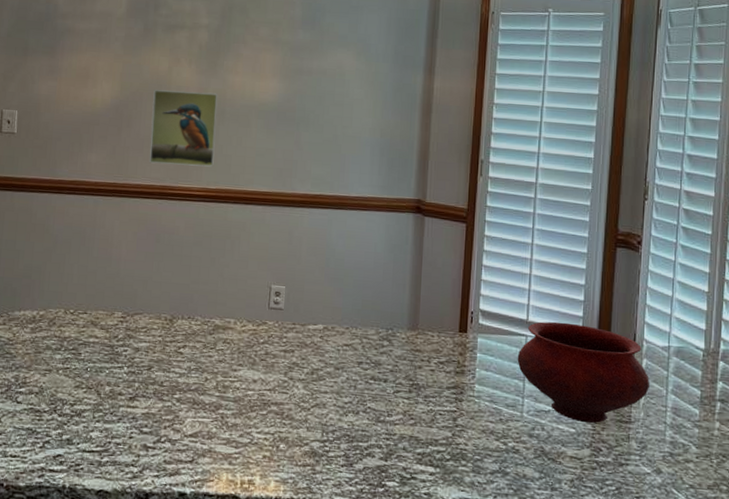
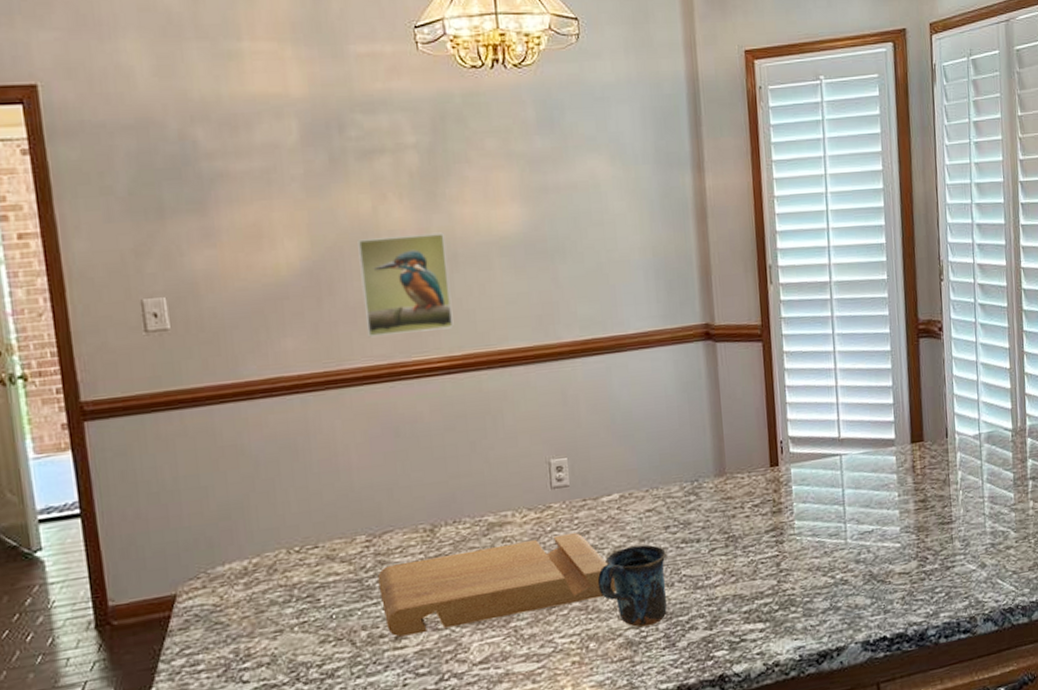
cutting board: none [124,340,310,409] -> present [377,533,617,637]
mug: none [294,371,356,443] -> present [597,544,668,628]
bowl: present [517,321,649,424] -> none [834,429,966,534]

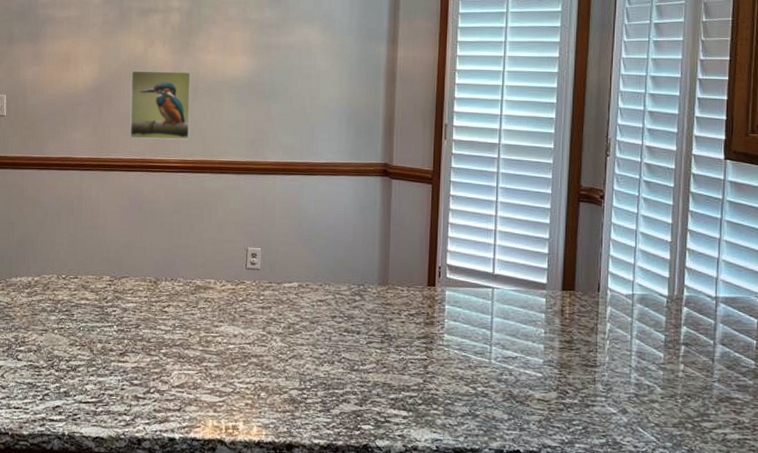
cutting board: present [377,533,617,637] -> none [114,301,287,360]
mug: present [597,544,668,628] -> none [273,325,331,391]

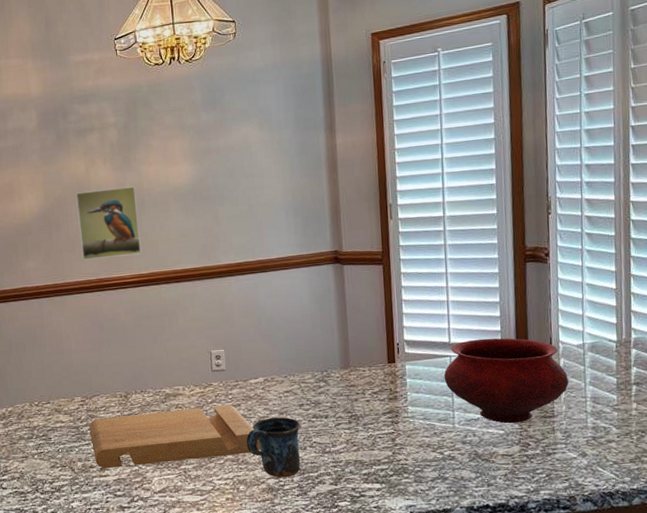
cutting board: none [114,301,287,360] -> present [89,405,261,469]
mug: none [273,325,331,391] -> present [246,417,301,478]
bowl: none [484,274,614,368] -> present [444,338,568,424]

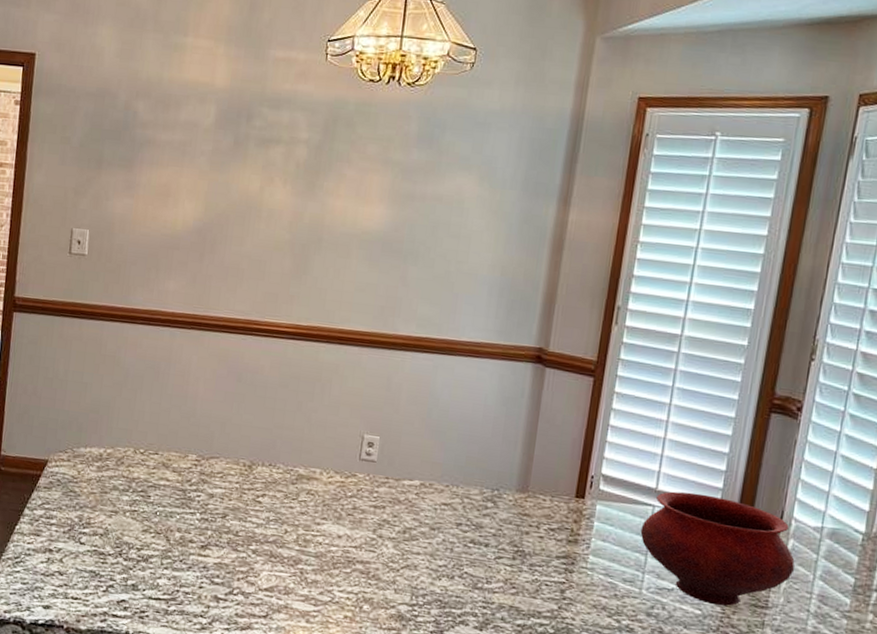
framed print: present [75,185,142,261] -> none [234,212,315,302]
cutting board: present [89,405,261,469] -> none [197,485,400,569]
mug: present [246,417,301,478] -> none [382,530,453,608]

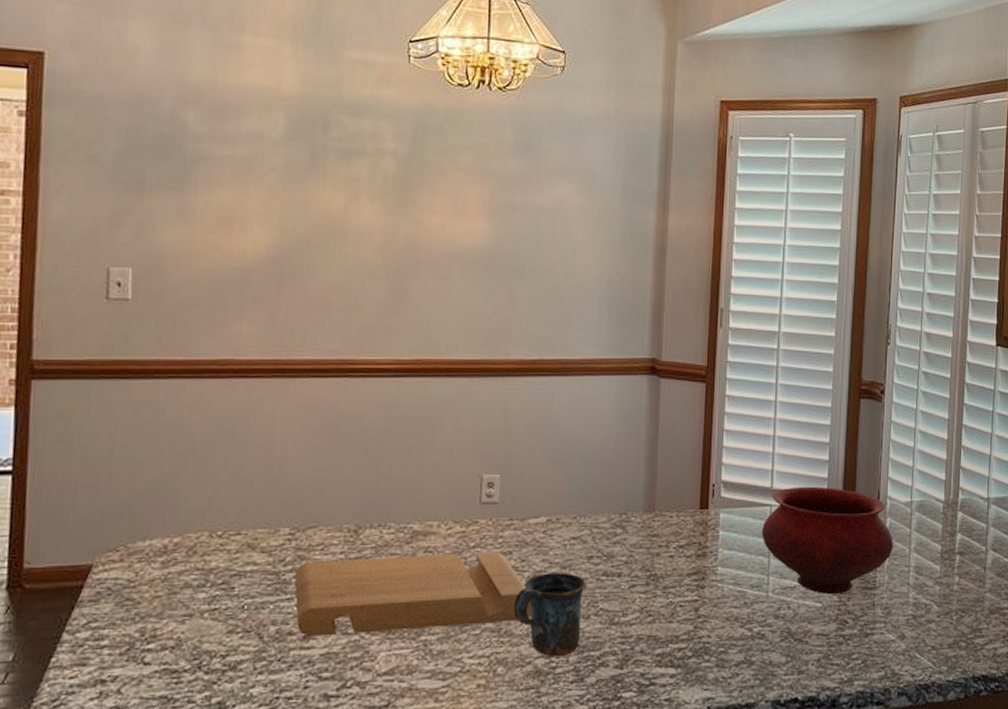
cutting board: none [197,485,400,569] -> present [294,552,532,637]
mug: none [382,530,453,608] -> present [513,573,586,657]

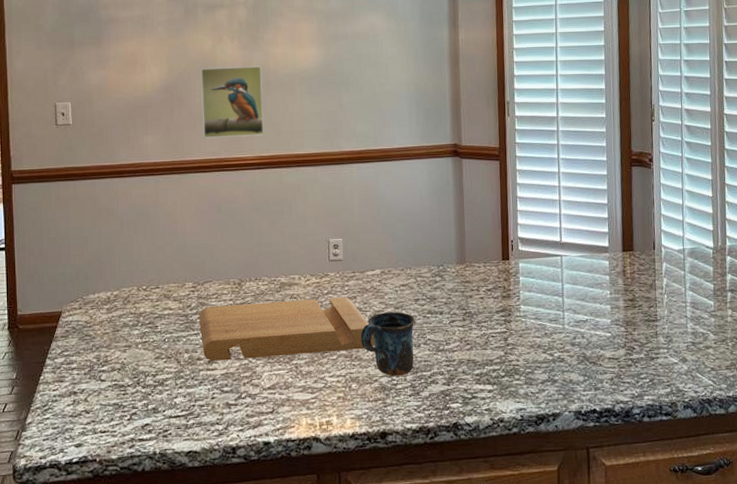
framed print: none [321,235,409,333] -> present [200,65,264,139]
bowl: present [761,486,893,595] -> none [555,239,670,327]

